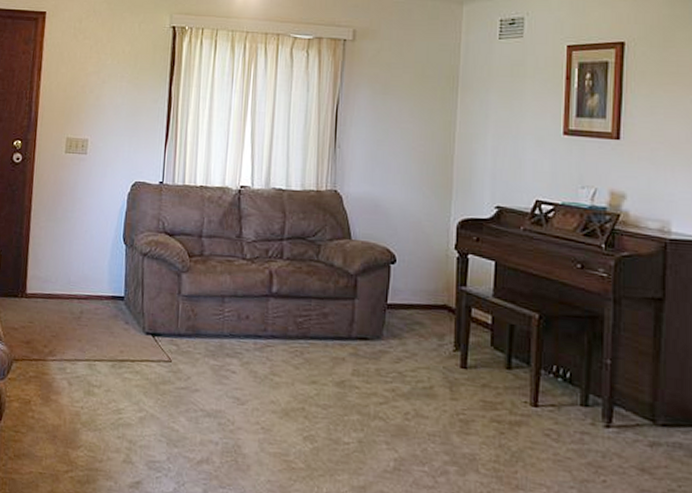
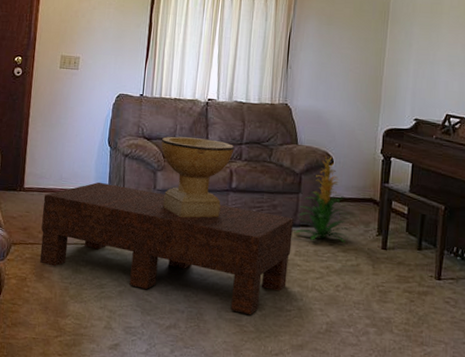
coffee table: none [45,286,349,449] -> present [39,182,294,315]
decorative bowl: none [185,231,274,330] -> present [161,136,235,218]
indoor plant: none [350,252,418,360] -> present [294,155,349,243]

